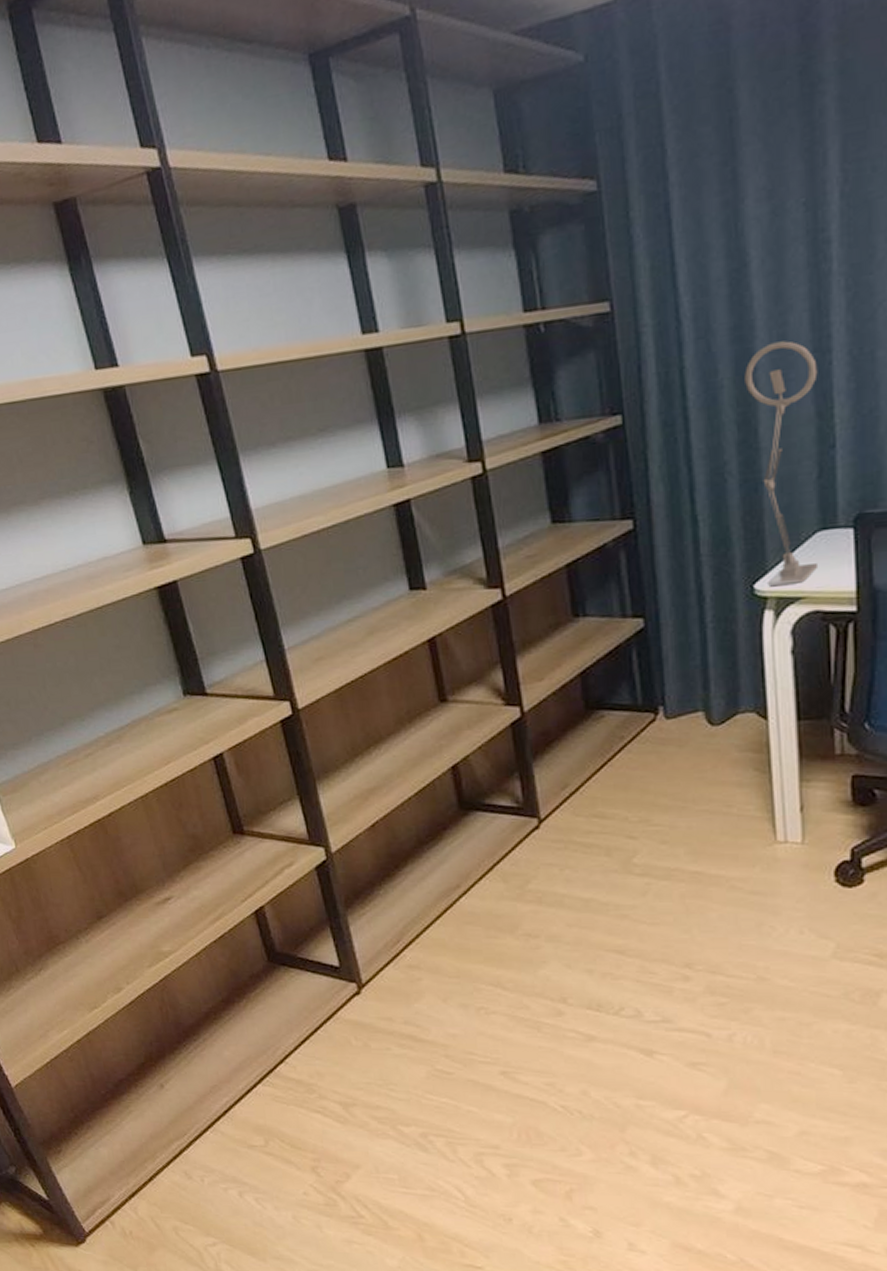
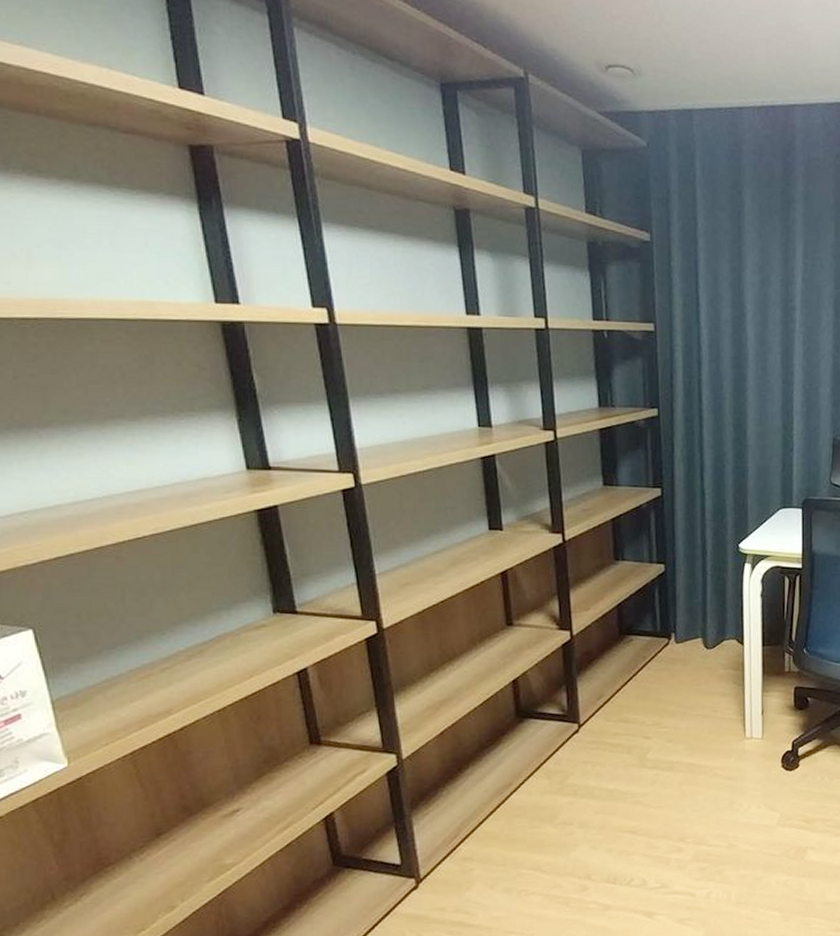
desk lamp: present [744,341,819,587] -> none [740,372,785,547]

